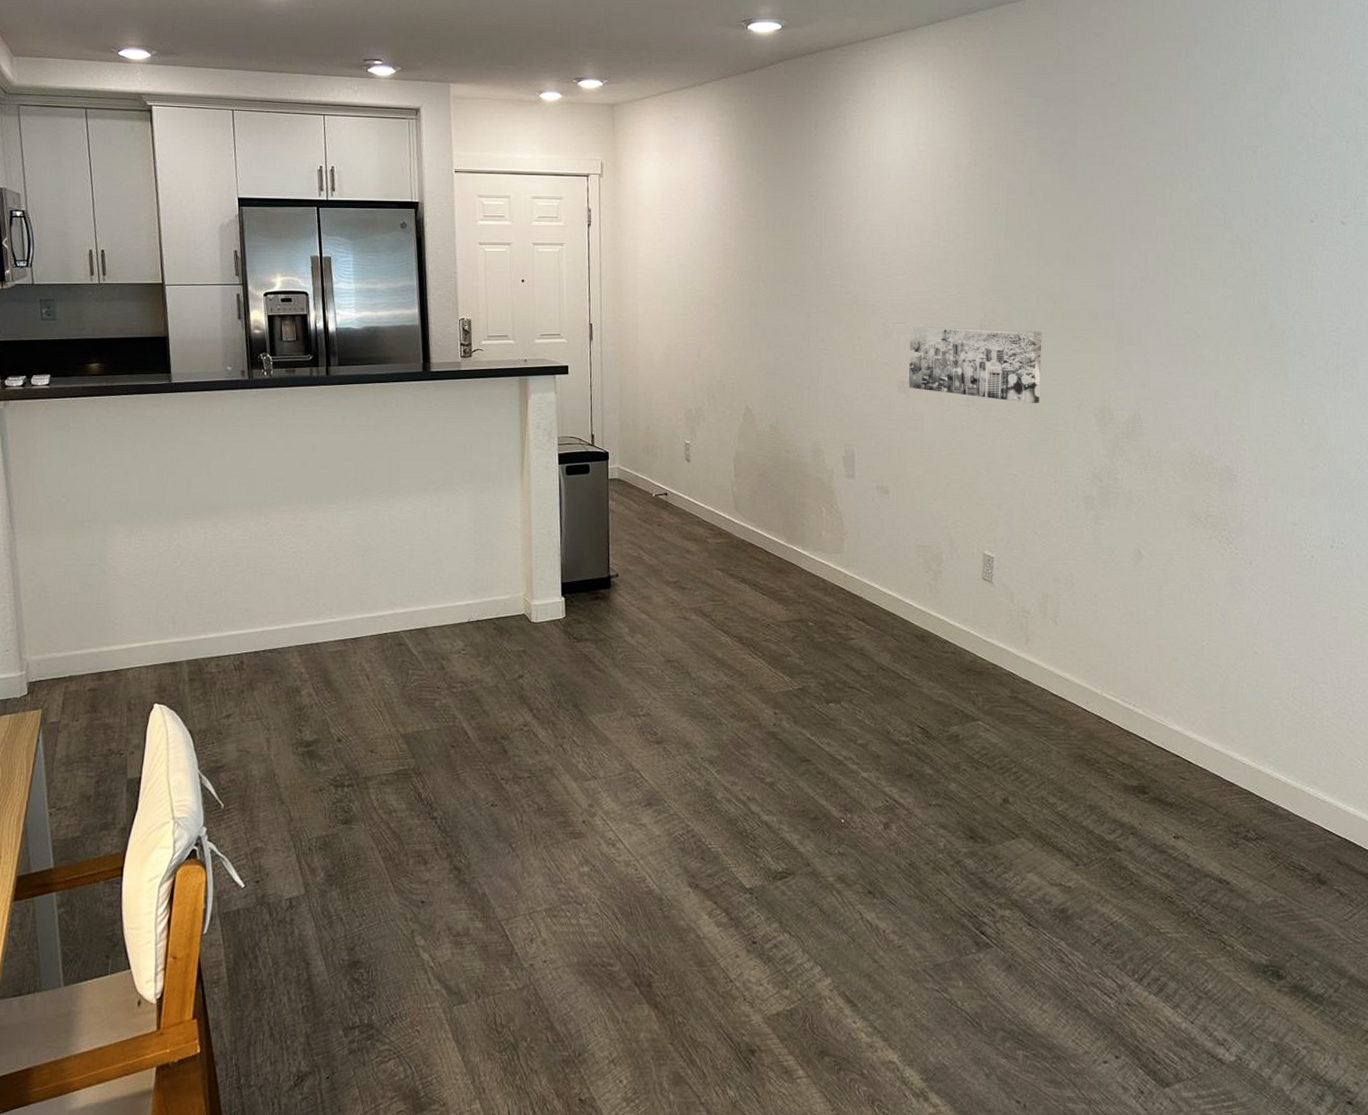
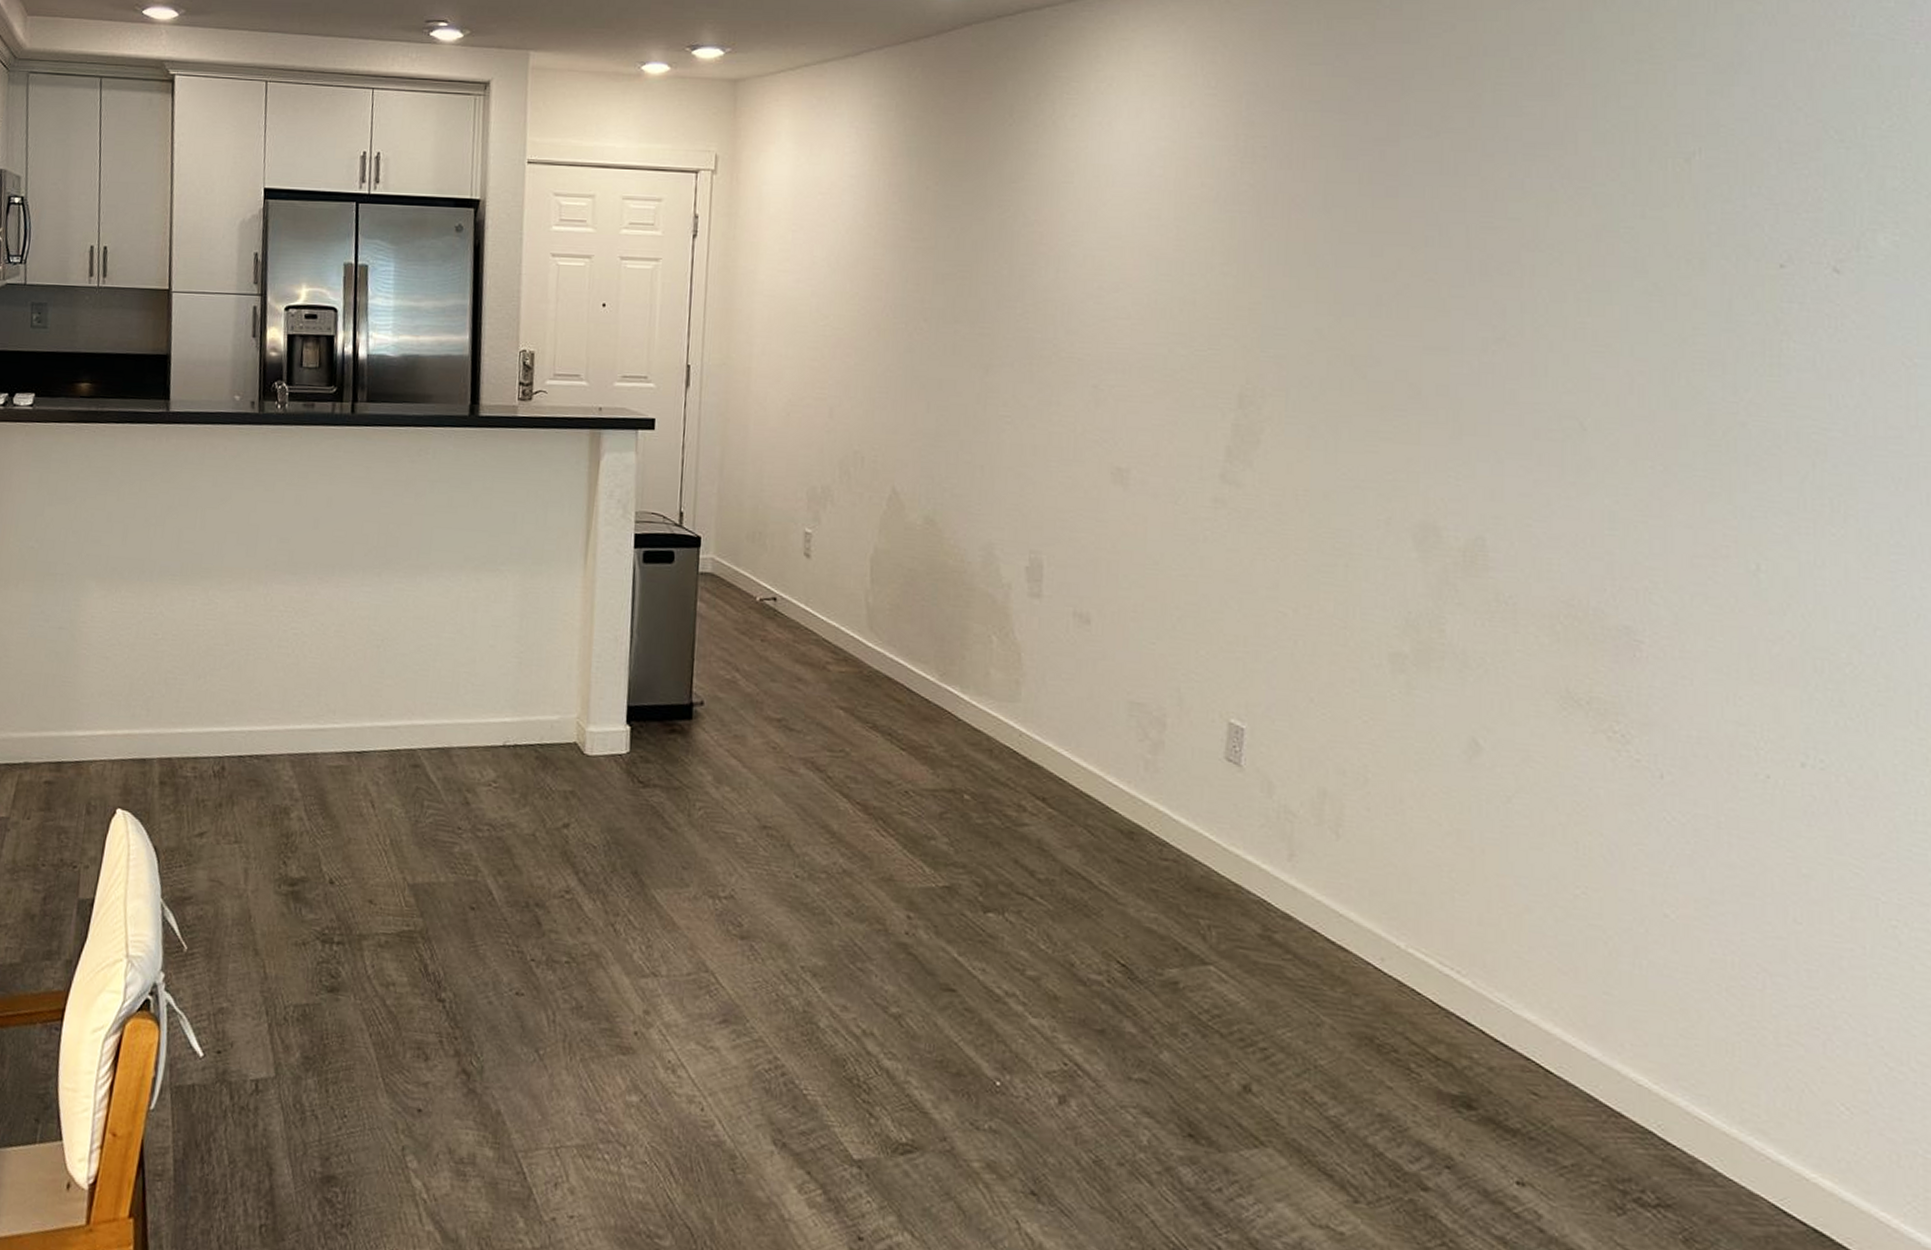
wall art: present [908,327,1042,404] -> none [1127,392,1334,513]

